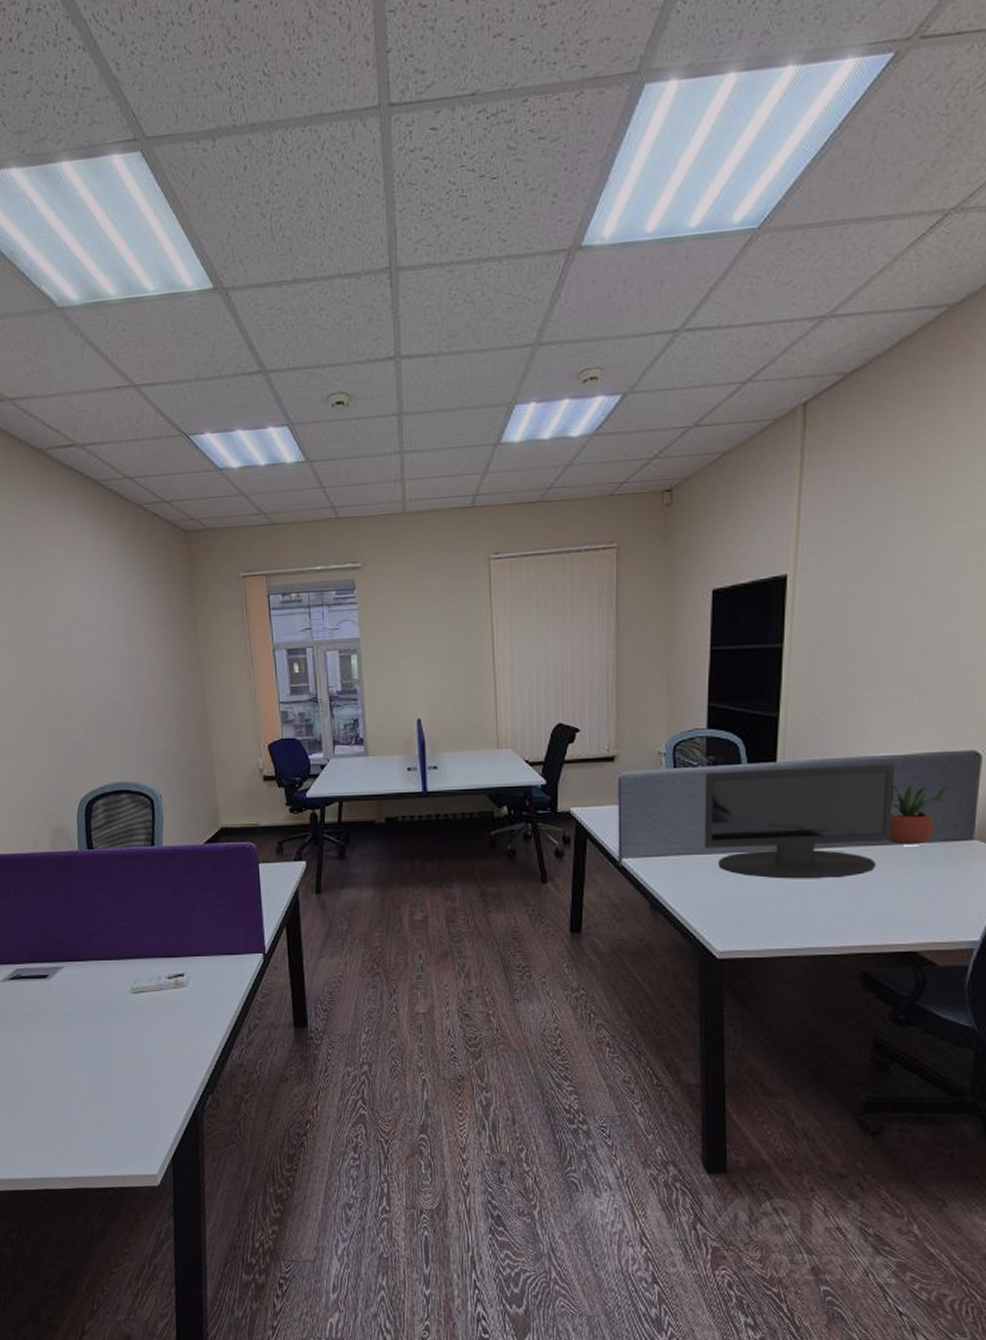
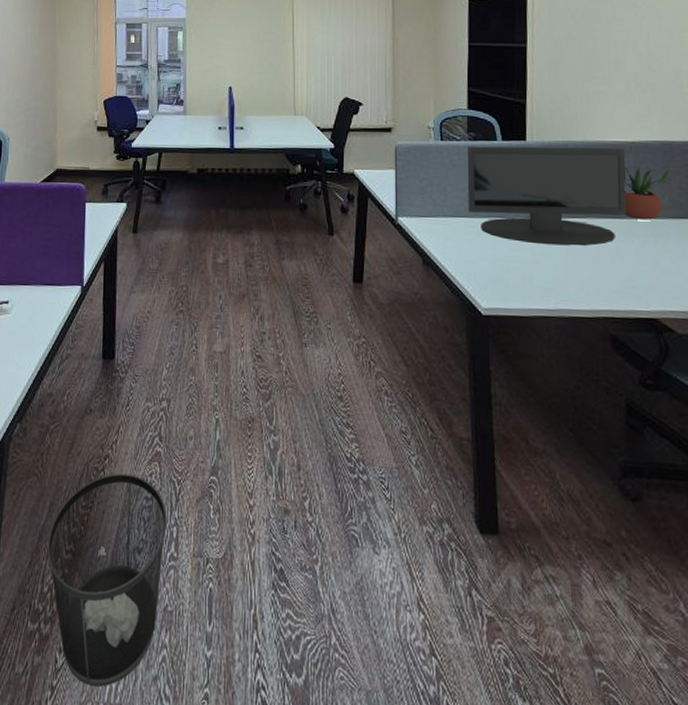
waste bin: none [253,1136,377,1325] -> present [47,473,167,687]

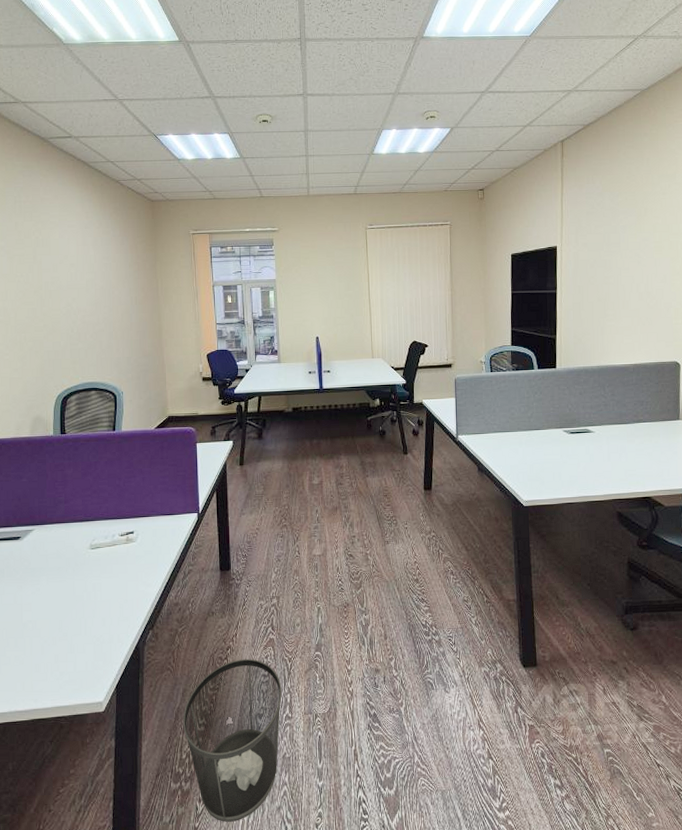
monitor: present [467,146,627,246] -> none [511,369,630,448]
potted plant: present [623,166,670,220] -> none [628,383,662,424]

